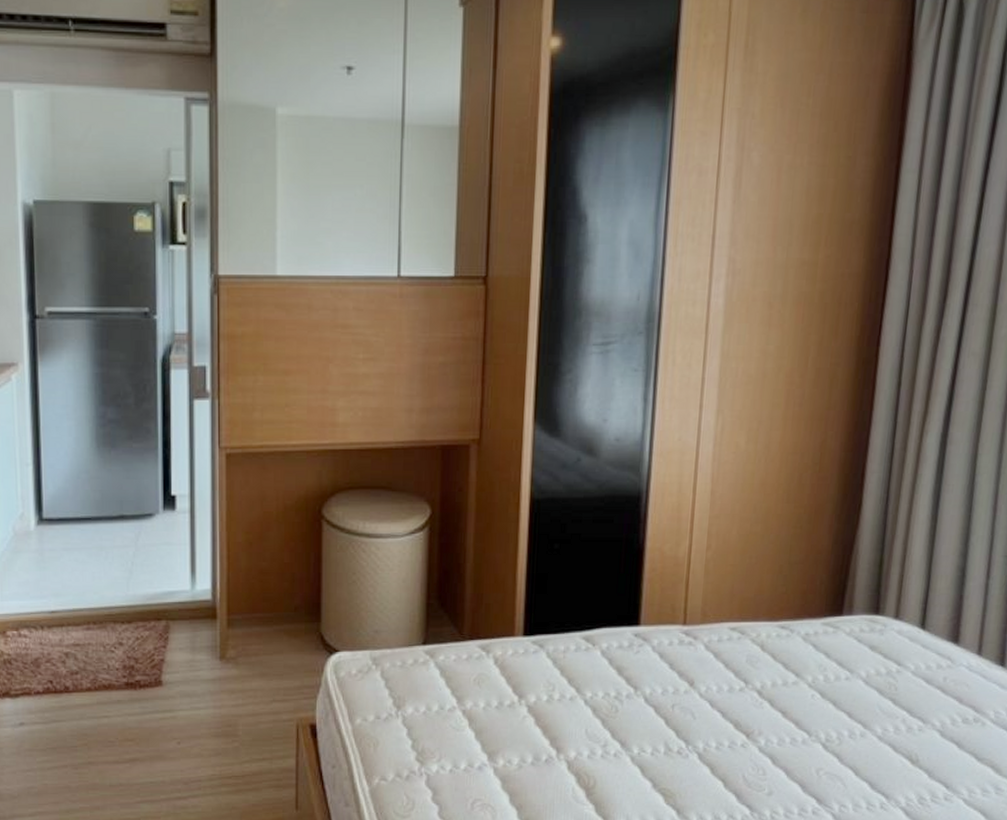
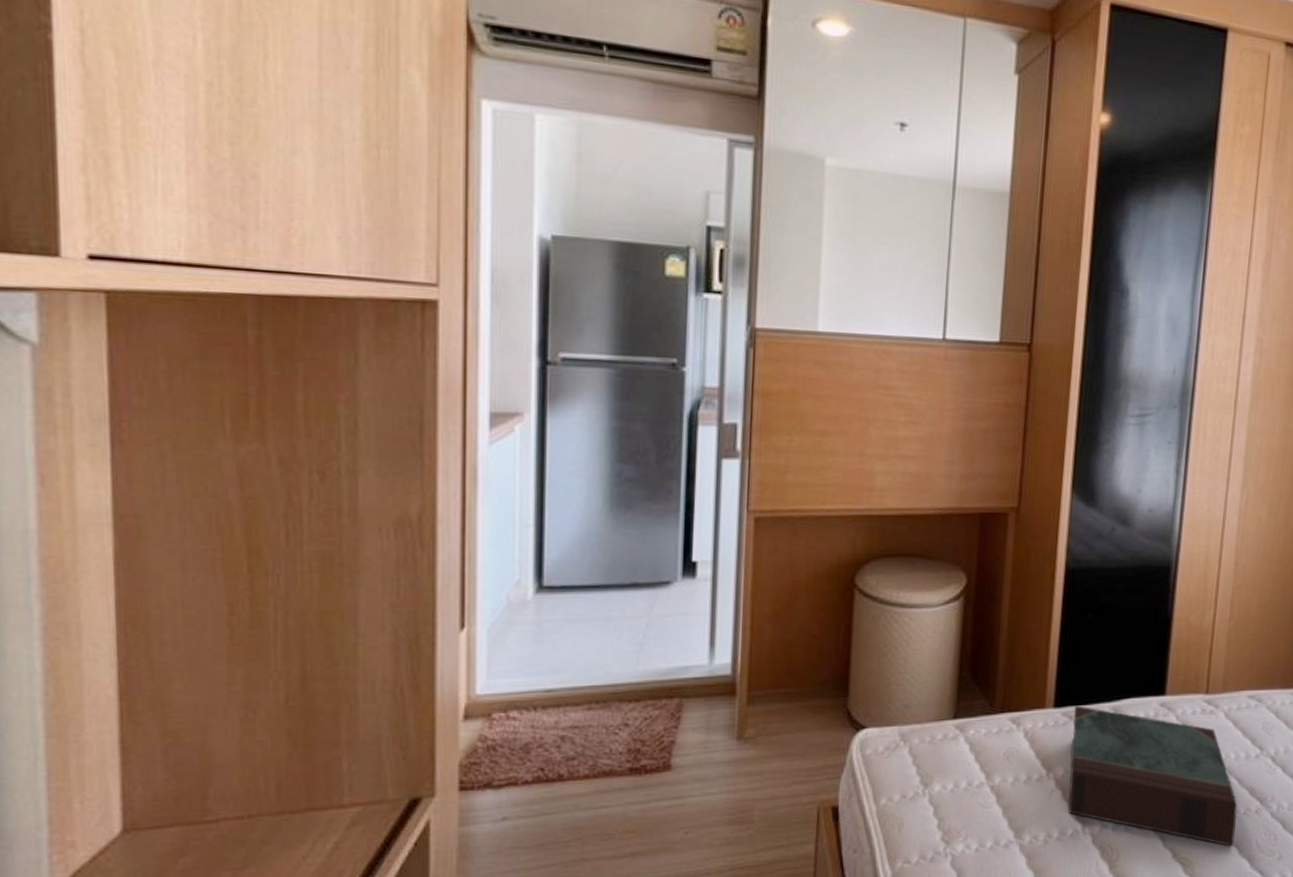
book: none [541,634,722,779] -> present [1067,705,1238,846]

